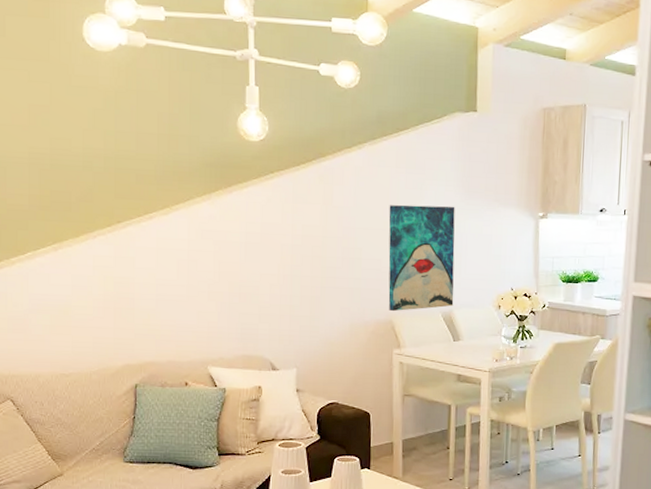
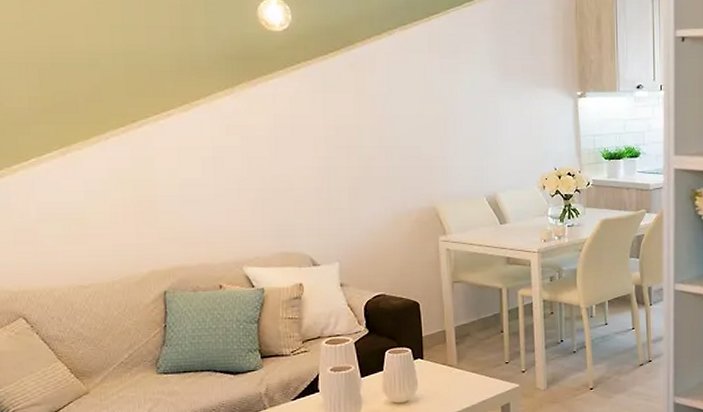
wall art: present [388,204,455,312] -> none [424,89,498,199]

